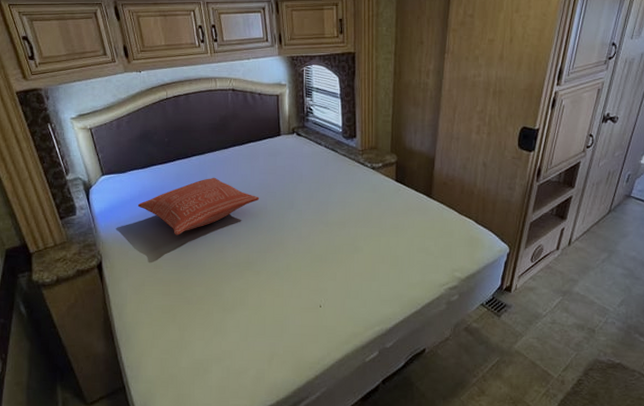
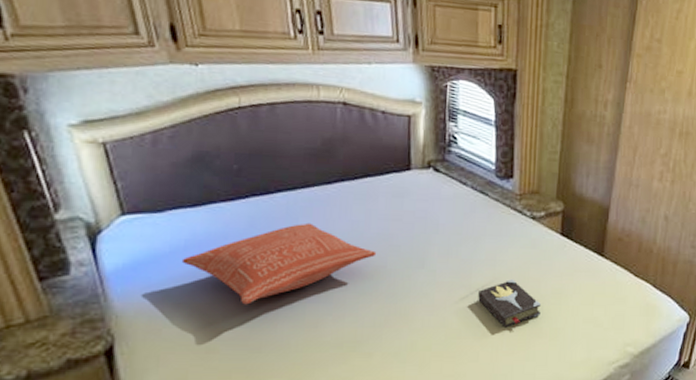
hardback book: none [334,217,382,255] -> present [478,280,541,328]

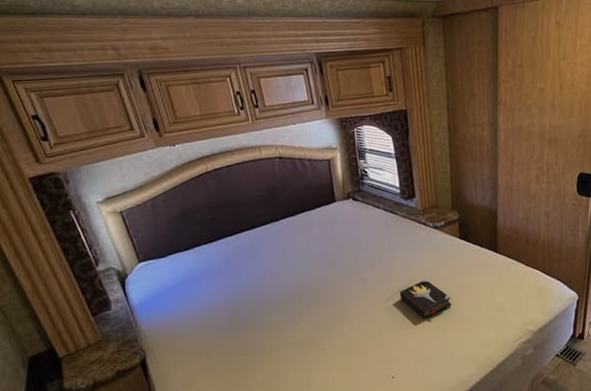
pillow: present [181,222,377,305] -> none [182,252,319,320]

